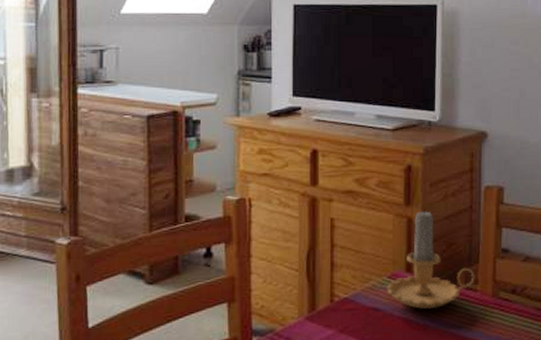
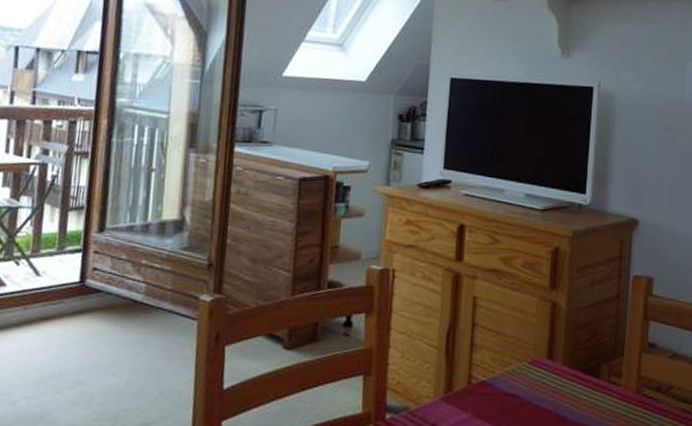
candle: present [386,210,475,309] -> none [526,295,619,400]

